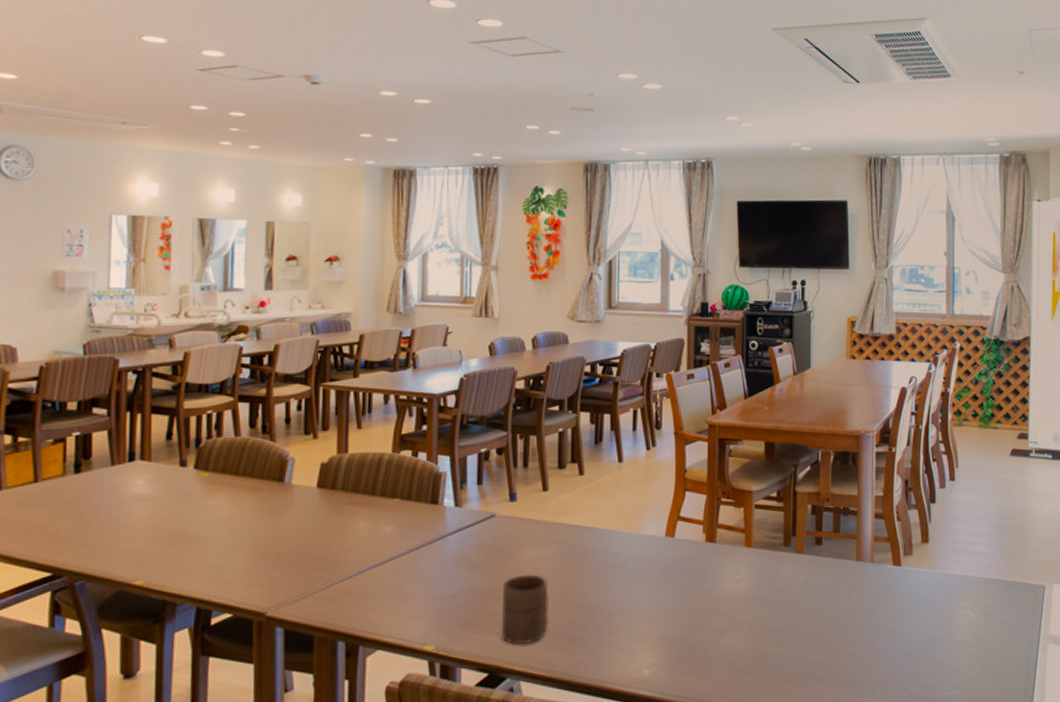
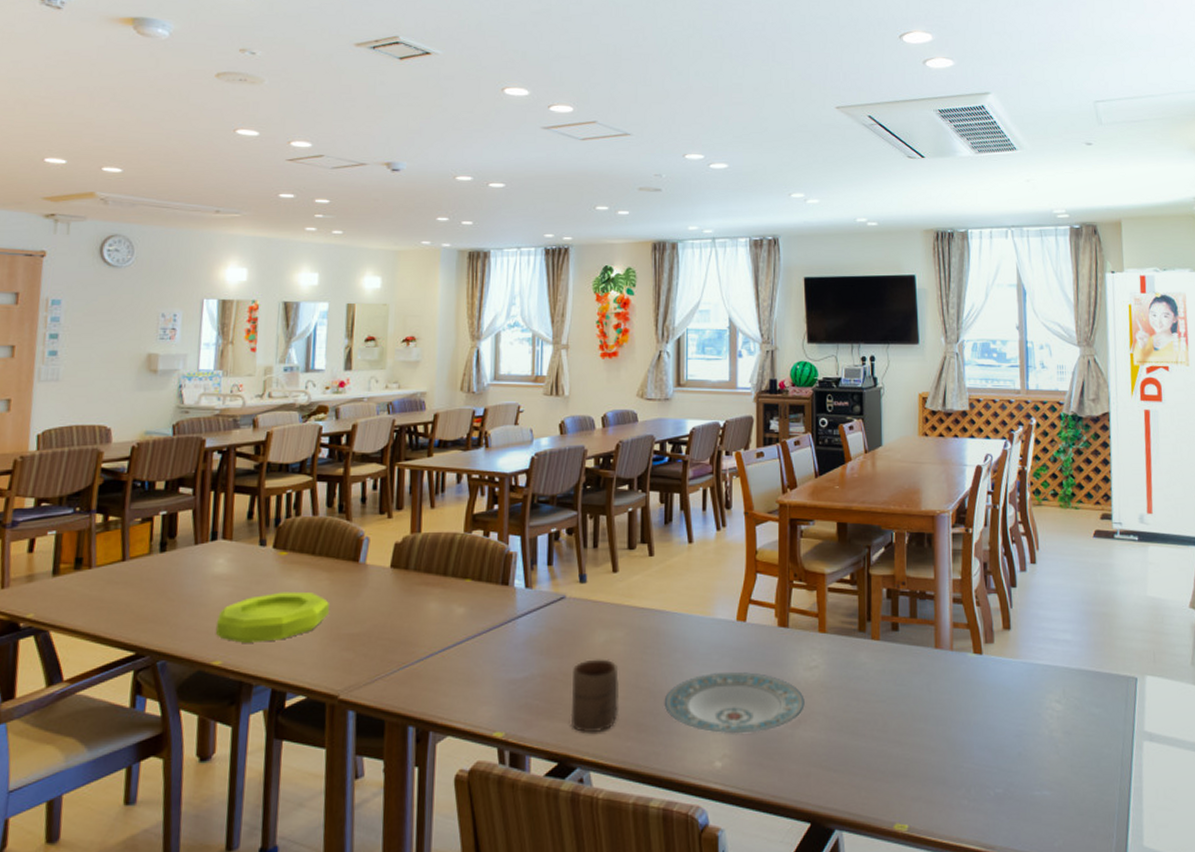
bowl: none [136,511,255,563] -> present [215,591,330,643]
plate: none [593,585,730,644] -> present [664,672,805,734]

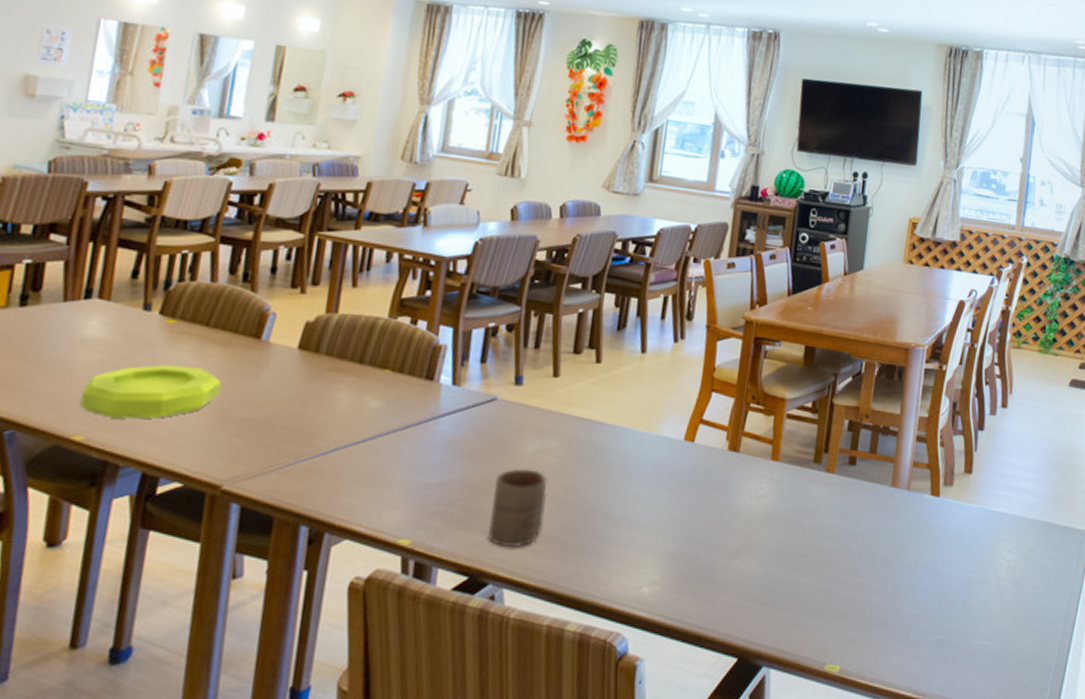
plate: present [664,672,805,734] -> none [593,494,748,561]

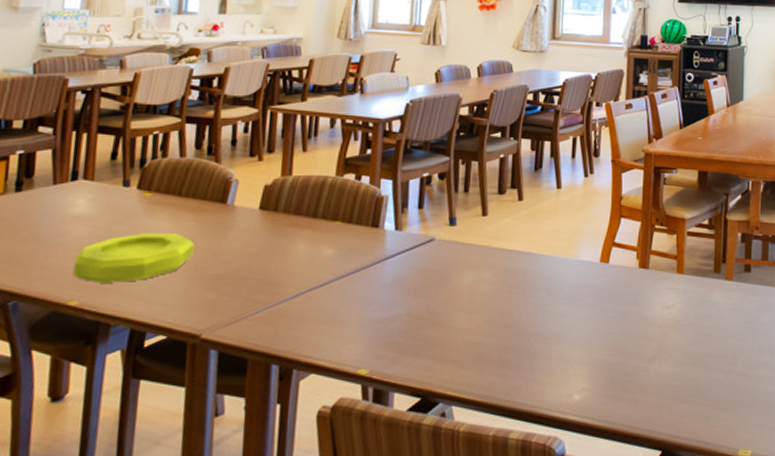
cup: present [488,468,548,548] -> none [435,298,484,370]

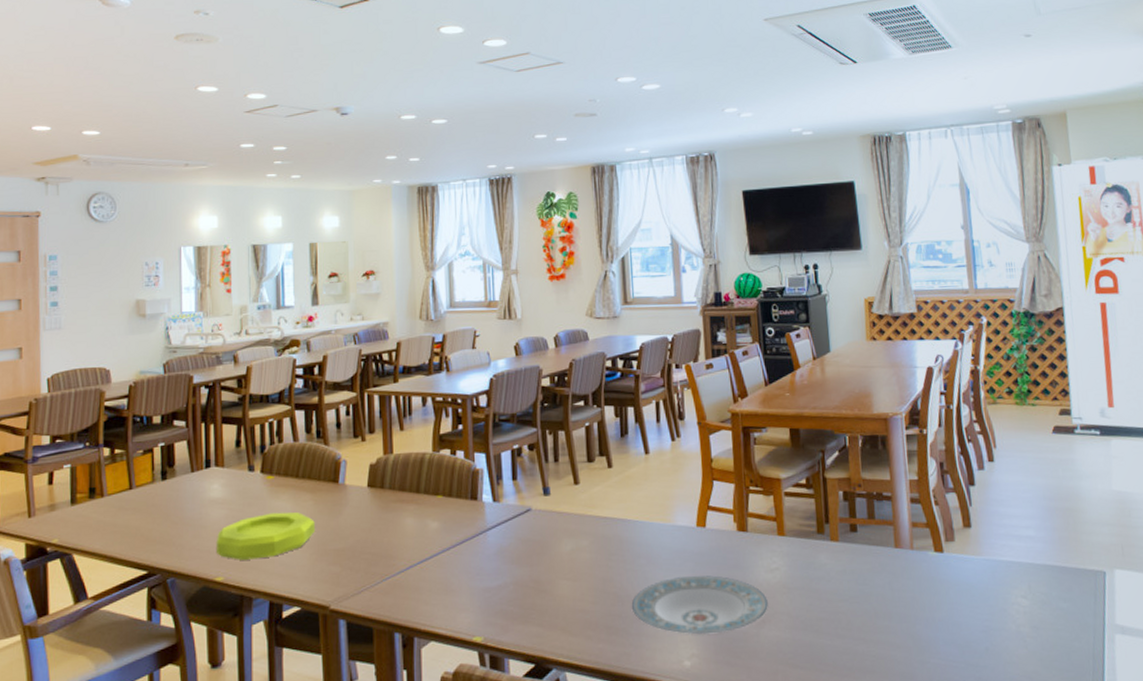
plate: none [527,311,661,369] -> present [631,575,768,635]

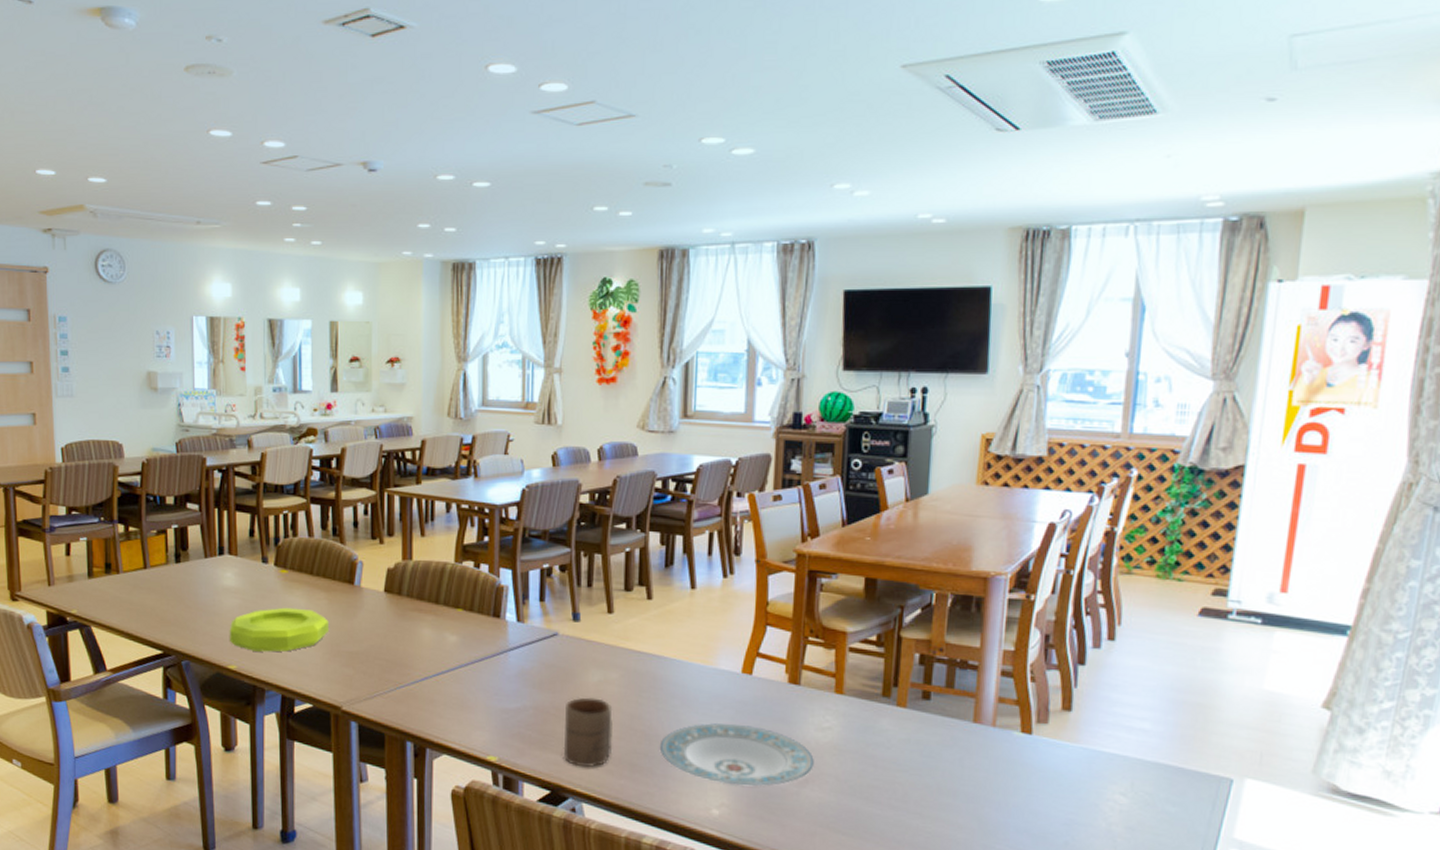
cup: none [543,566,588,637] -> present [563,697,613,767]

